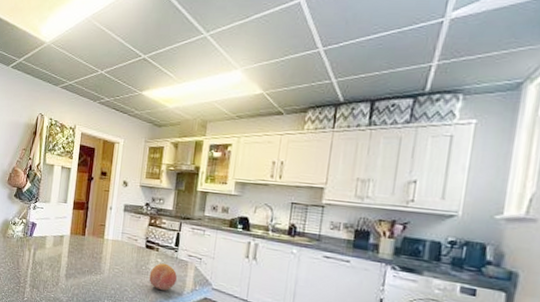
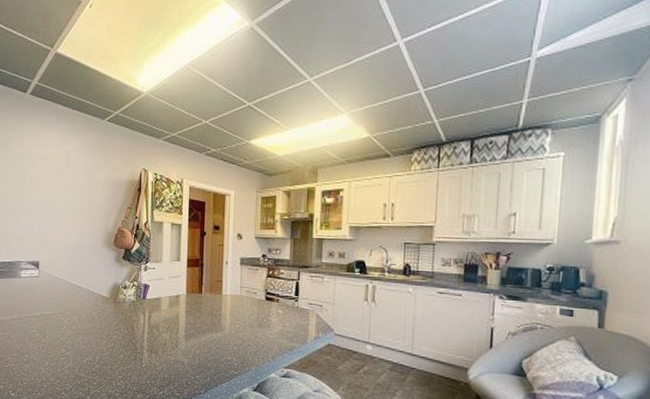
fruit: present [149,263,177,291] -> none [271,313,299,341]

